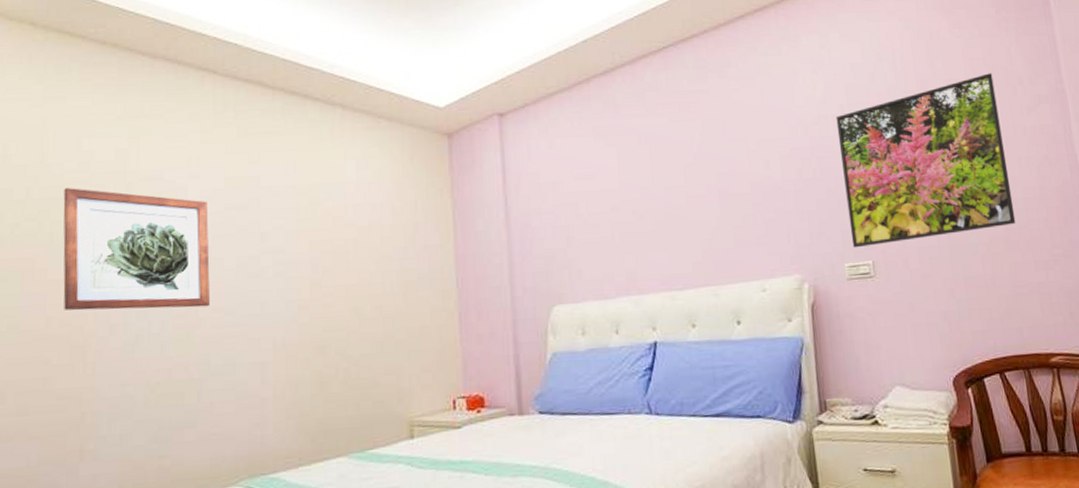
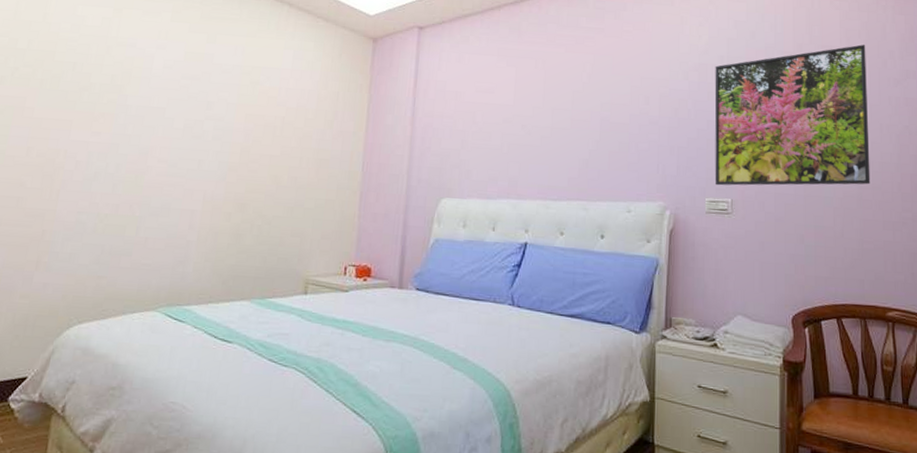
wall art: present [63,188,210,311] -> none [42,44,168,157]

